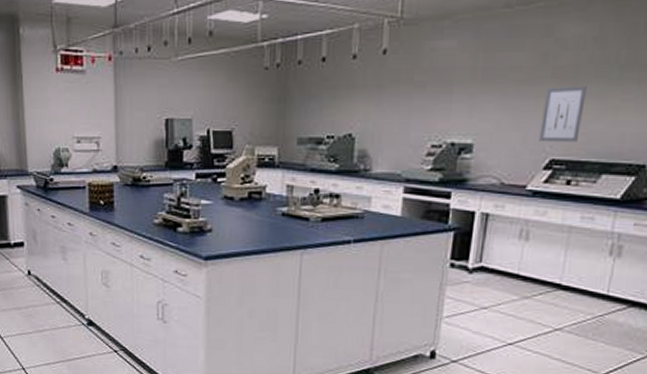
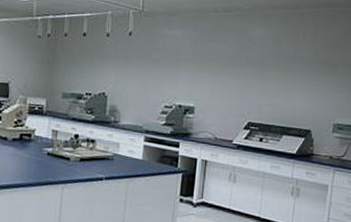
wall art: present [539,85,587,142] -> none [240,70,270,111]

